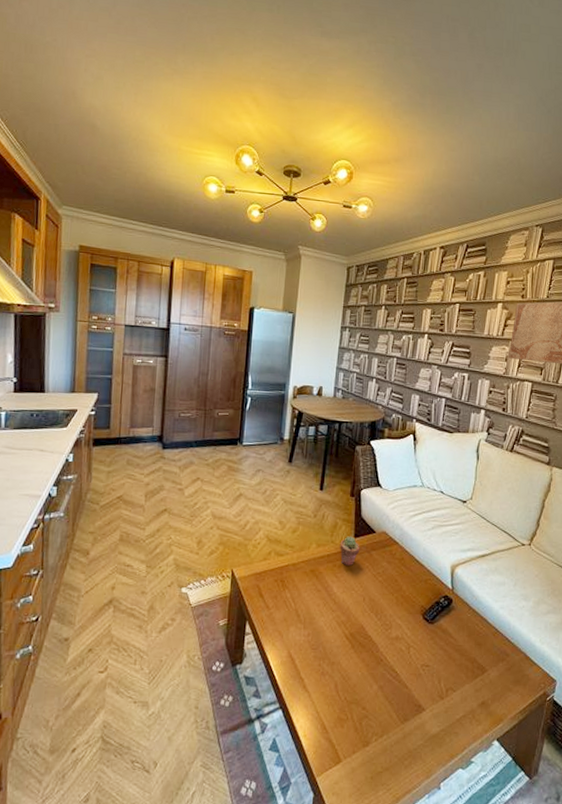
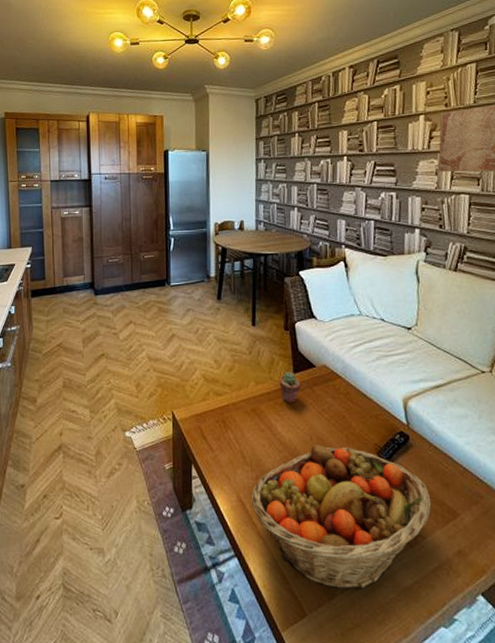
fruit basket: none [300,605,465,738] -> present [250,445,432,590]

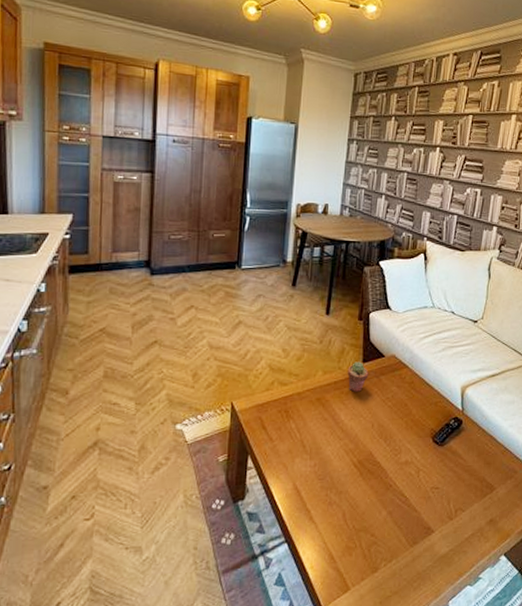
fruit basket: present [250,445,432,590] -> none [306,431,474,563]

